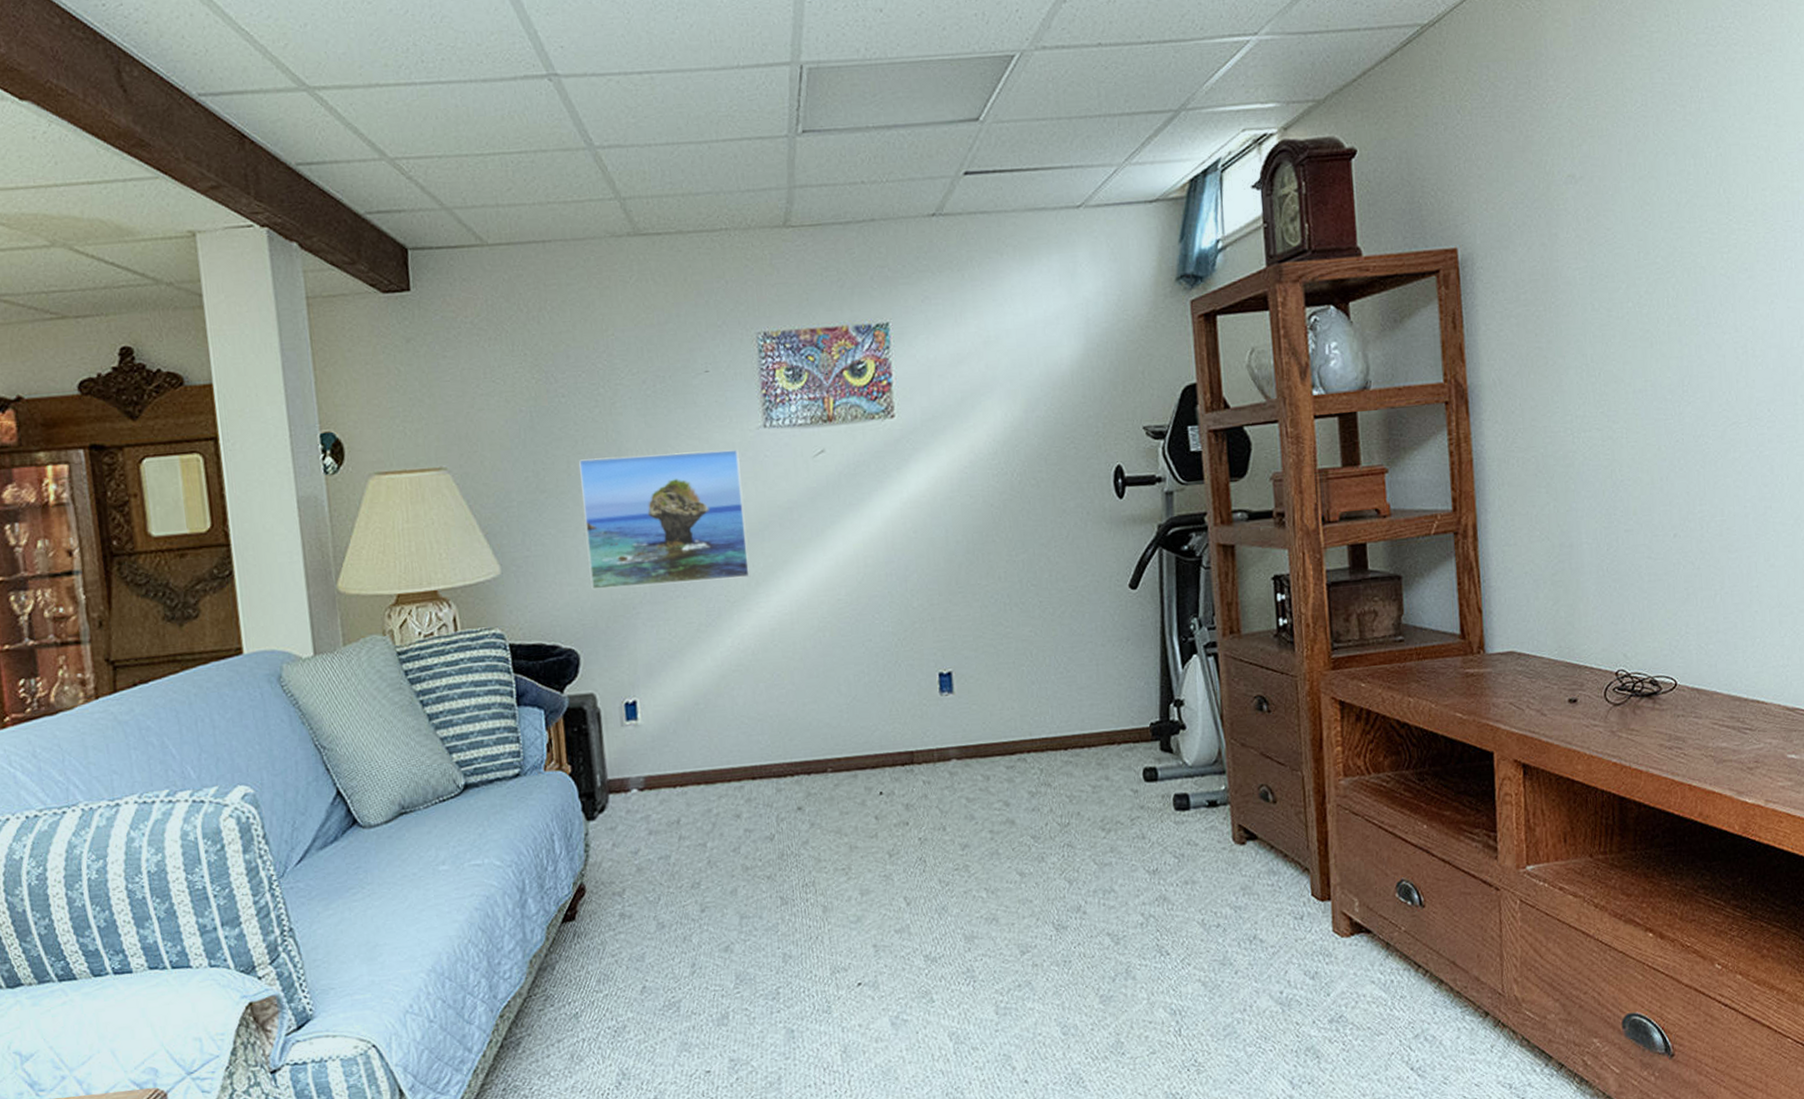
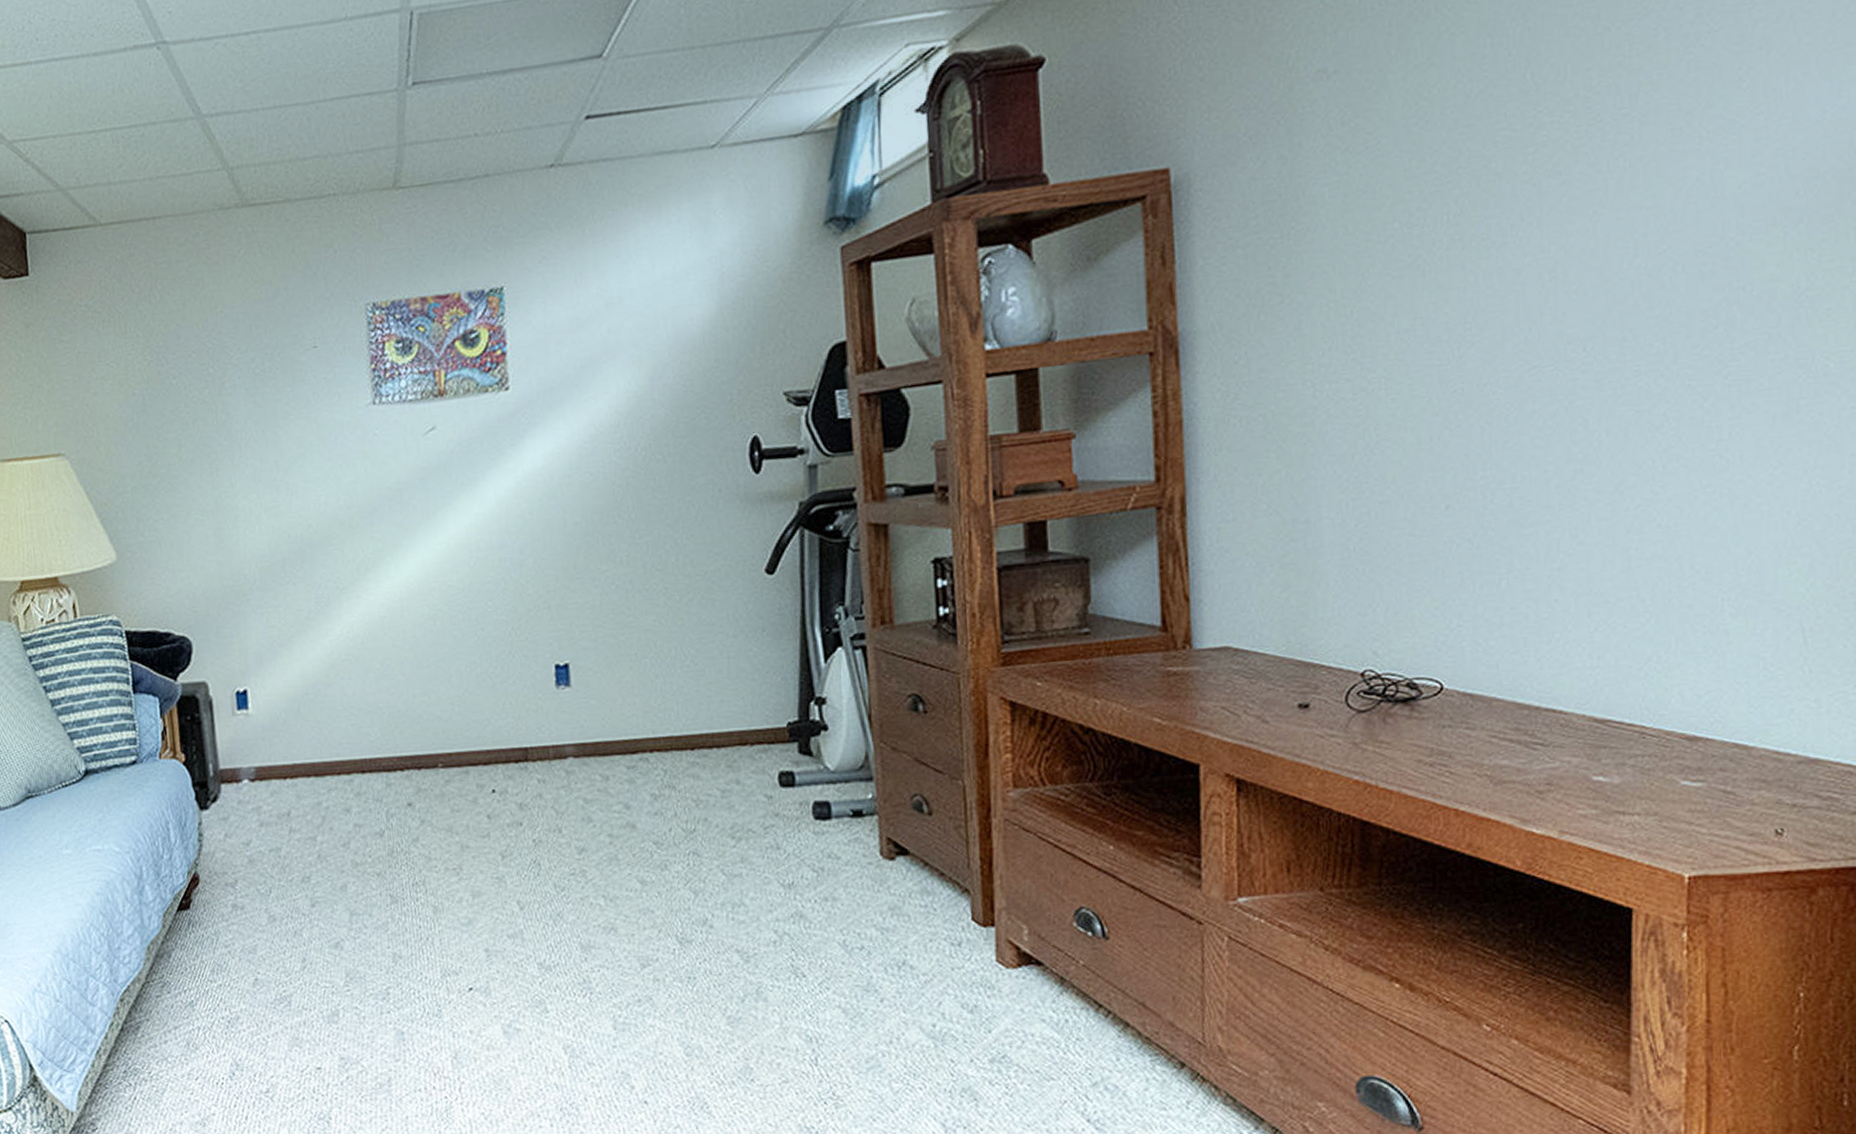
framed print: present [579,449,751,590] -> none [190,428,360,576]

